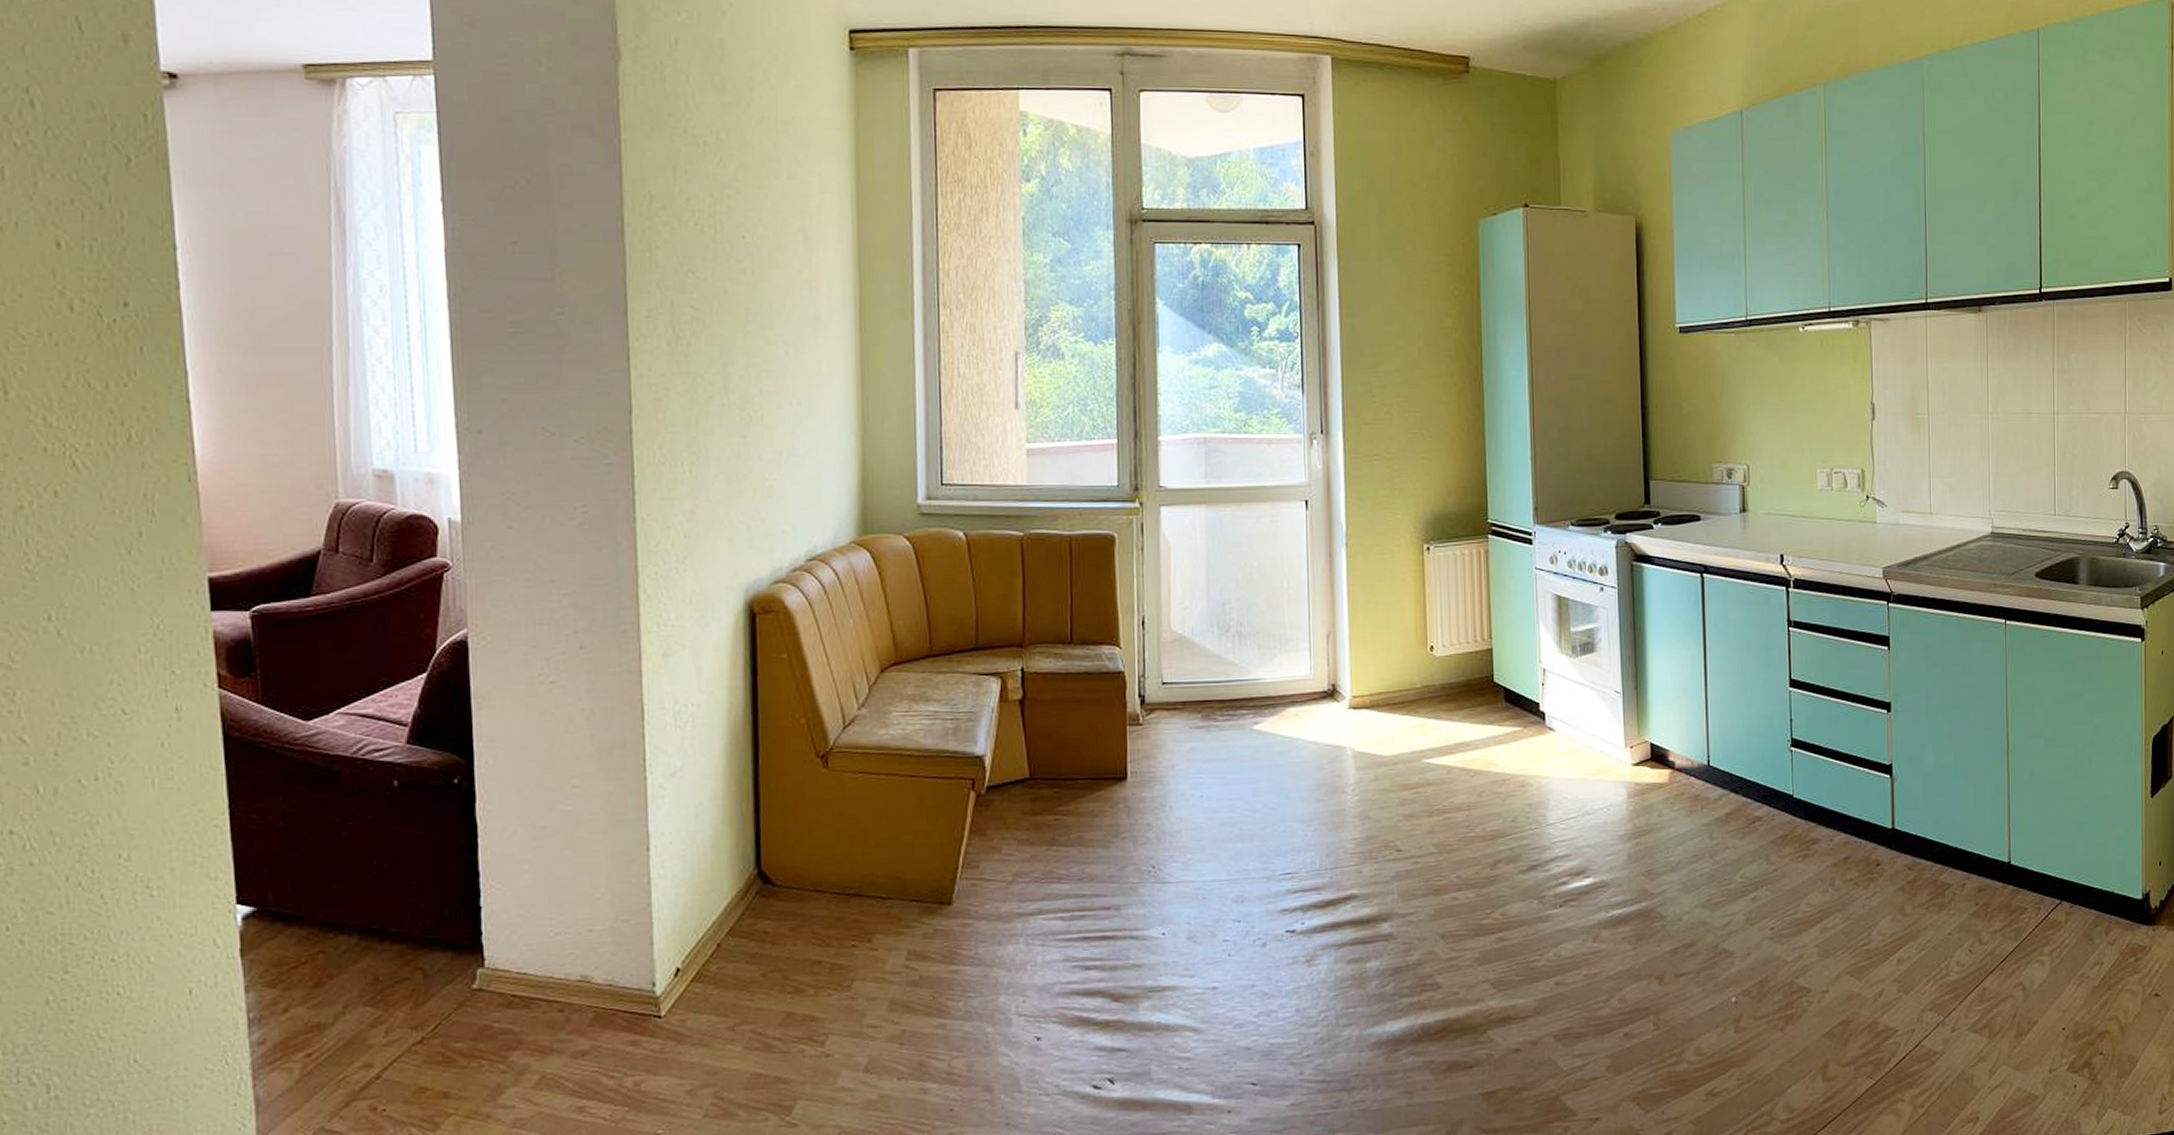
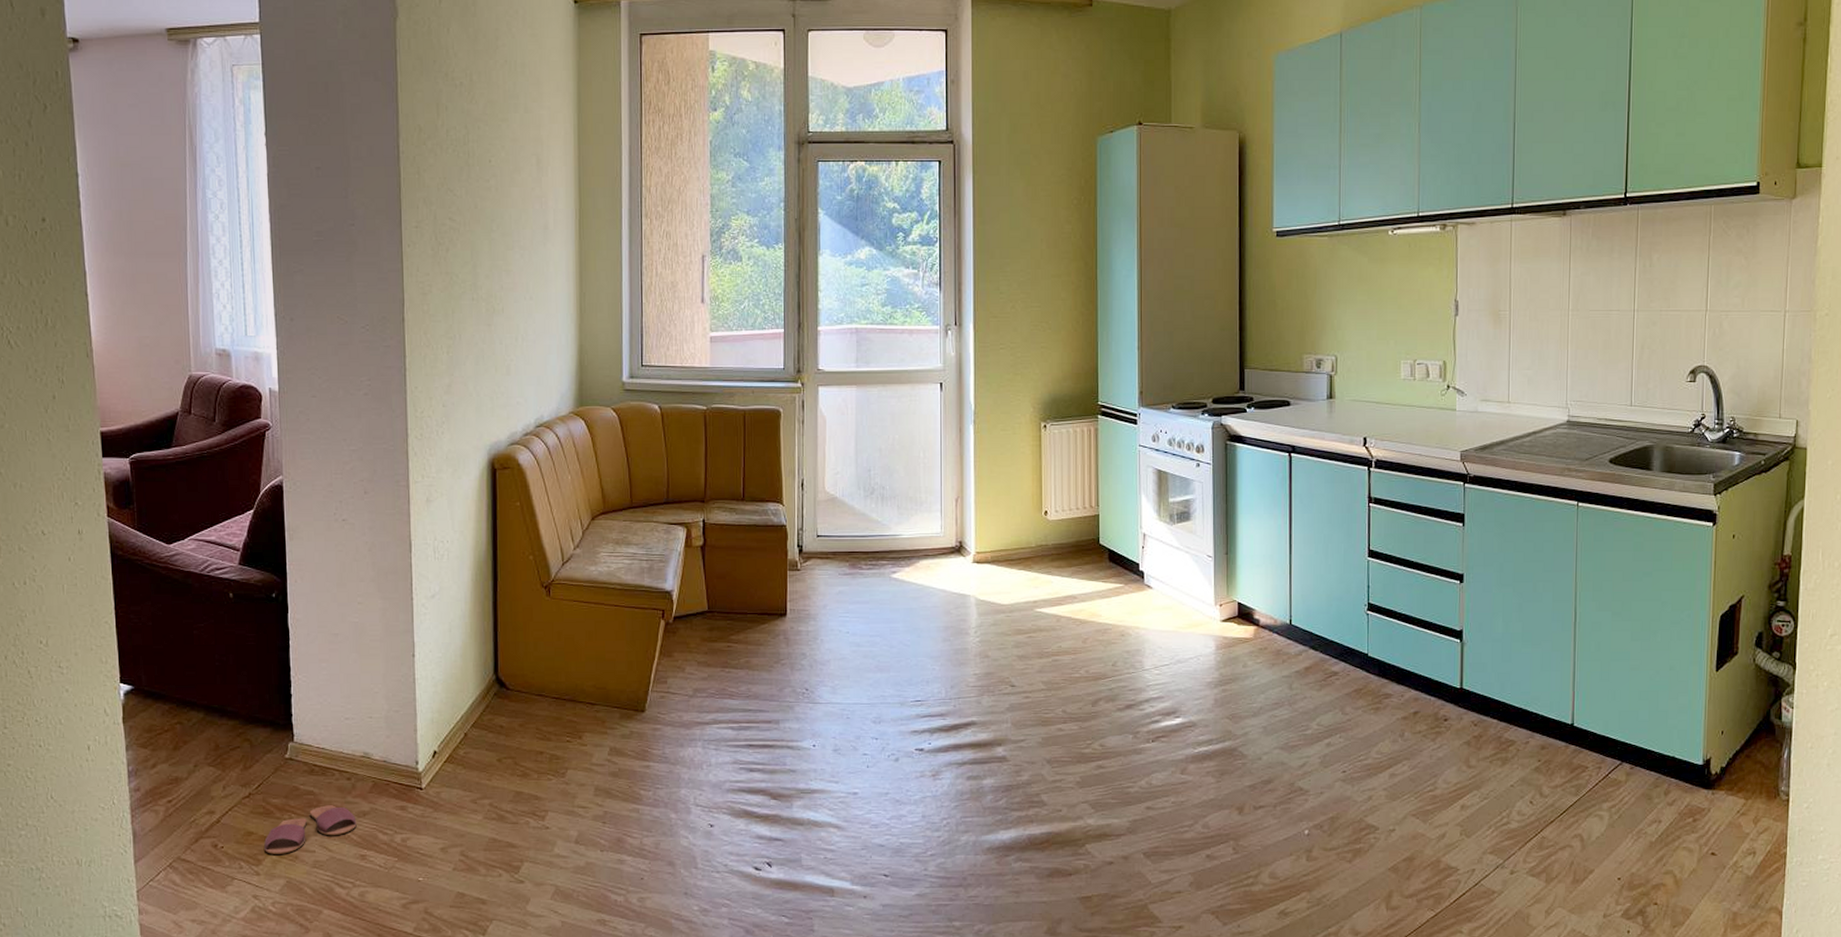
slippers: none [444,1045,572,1115] -> present [264,805,357,854]

